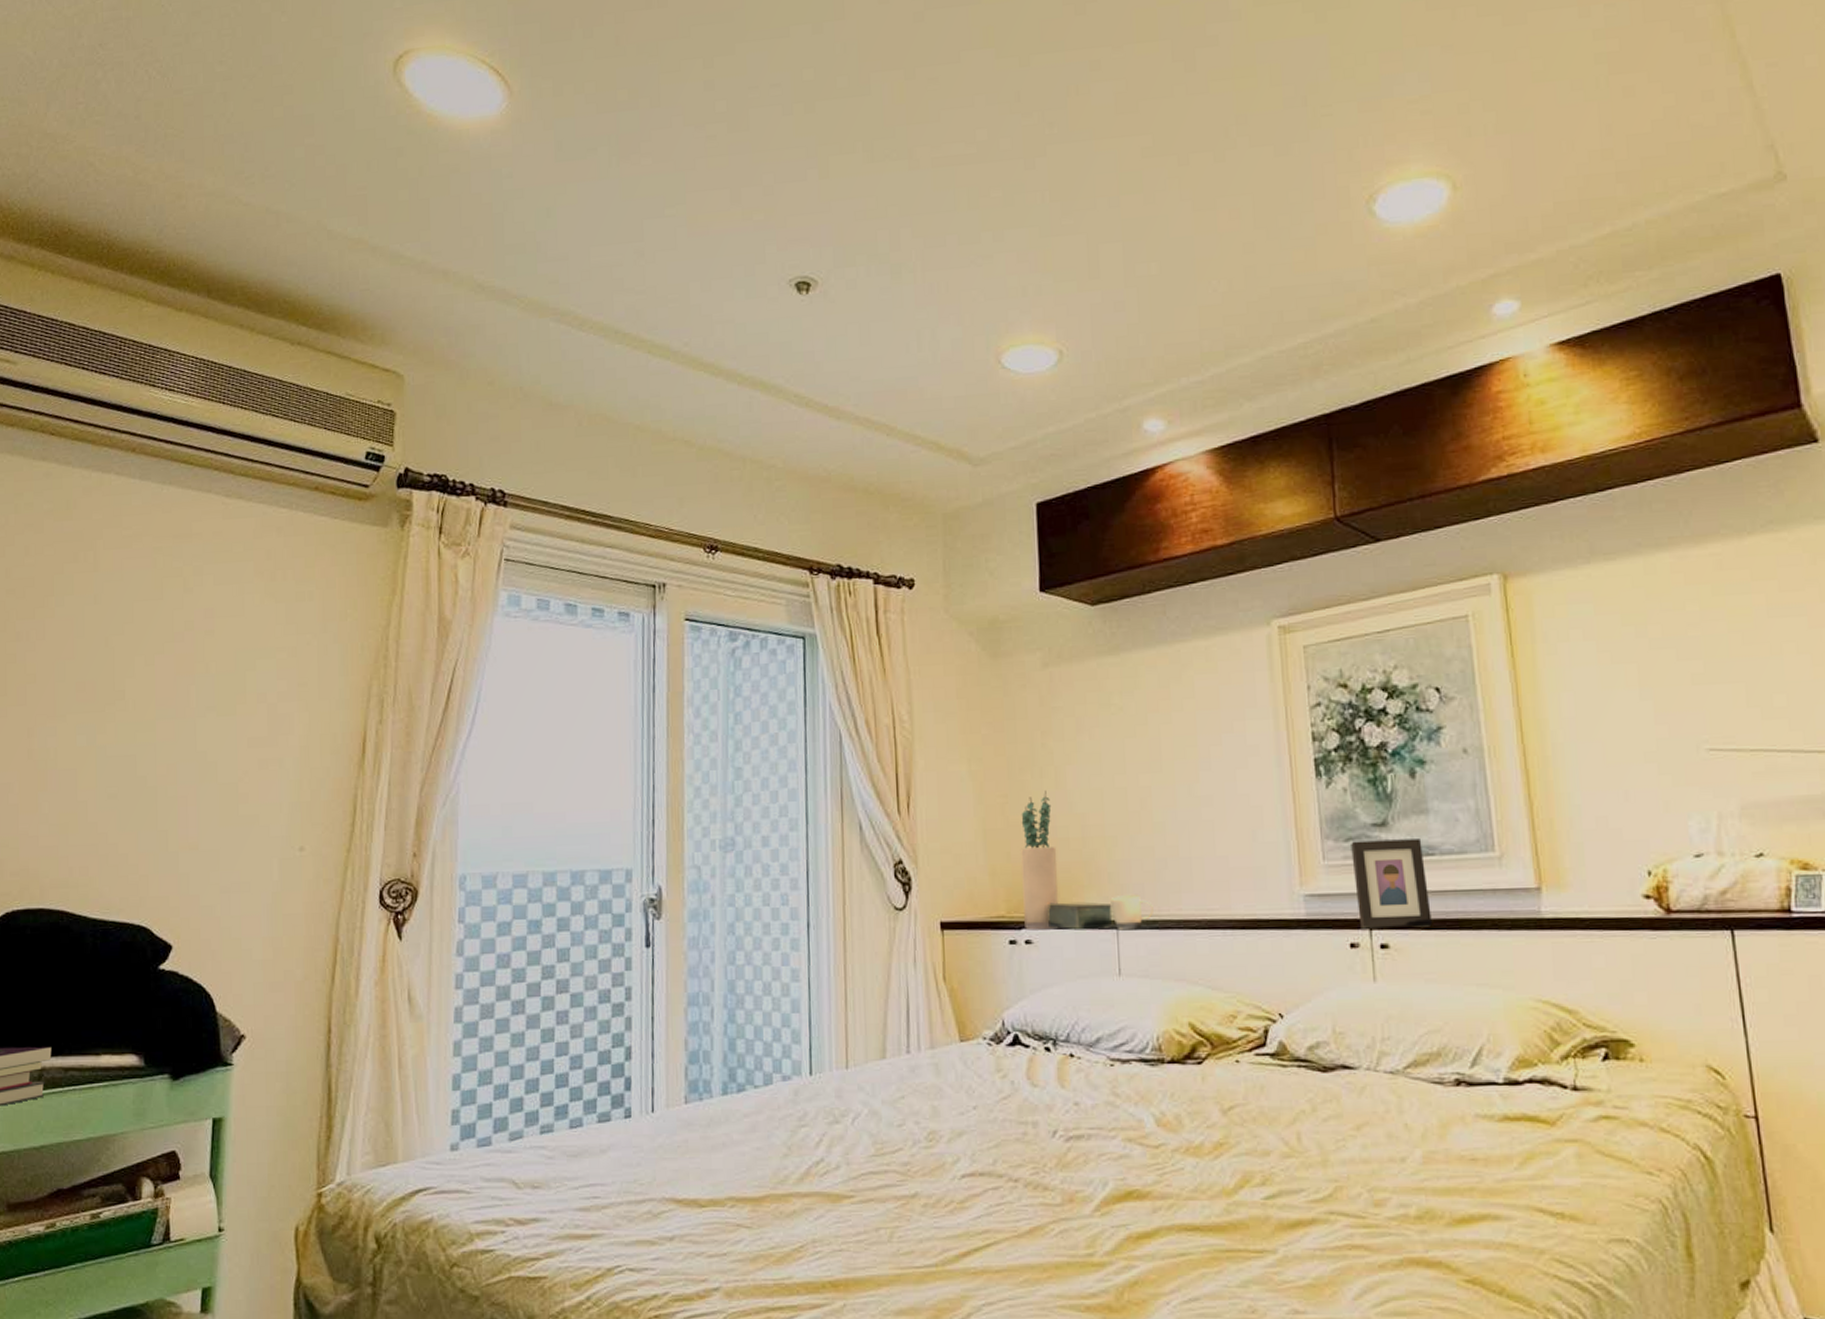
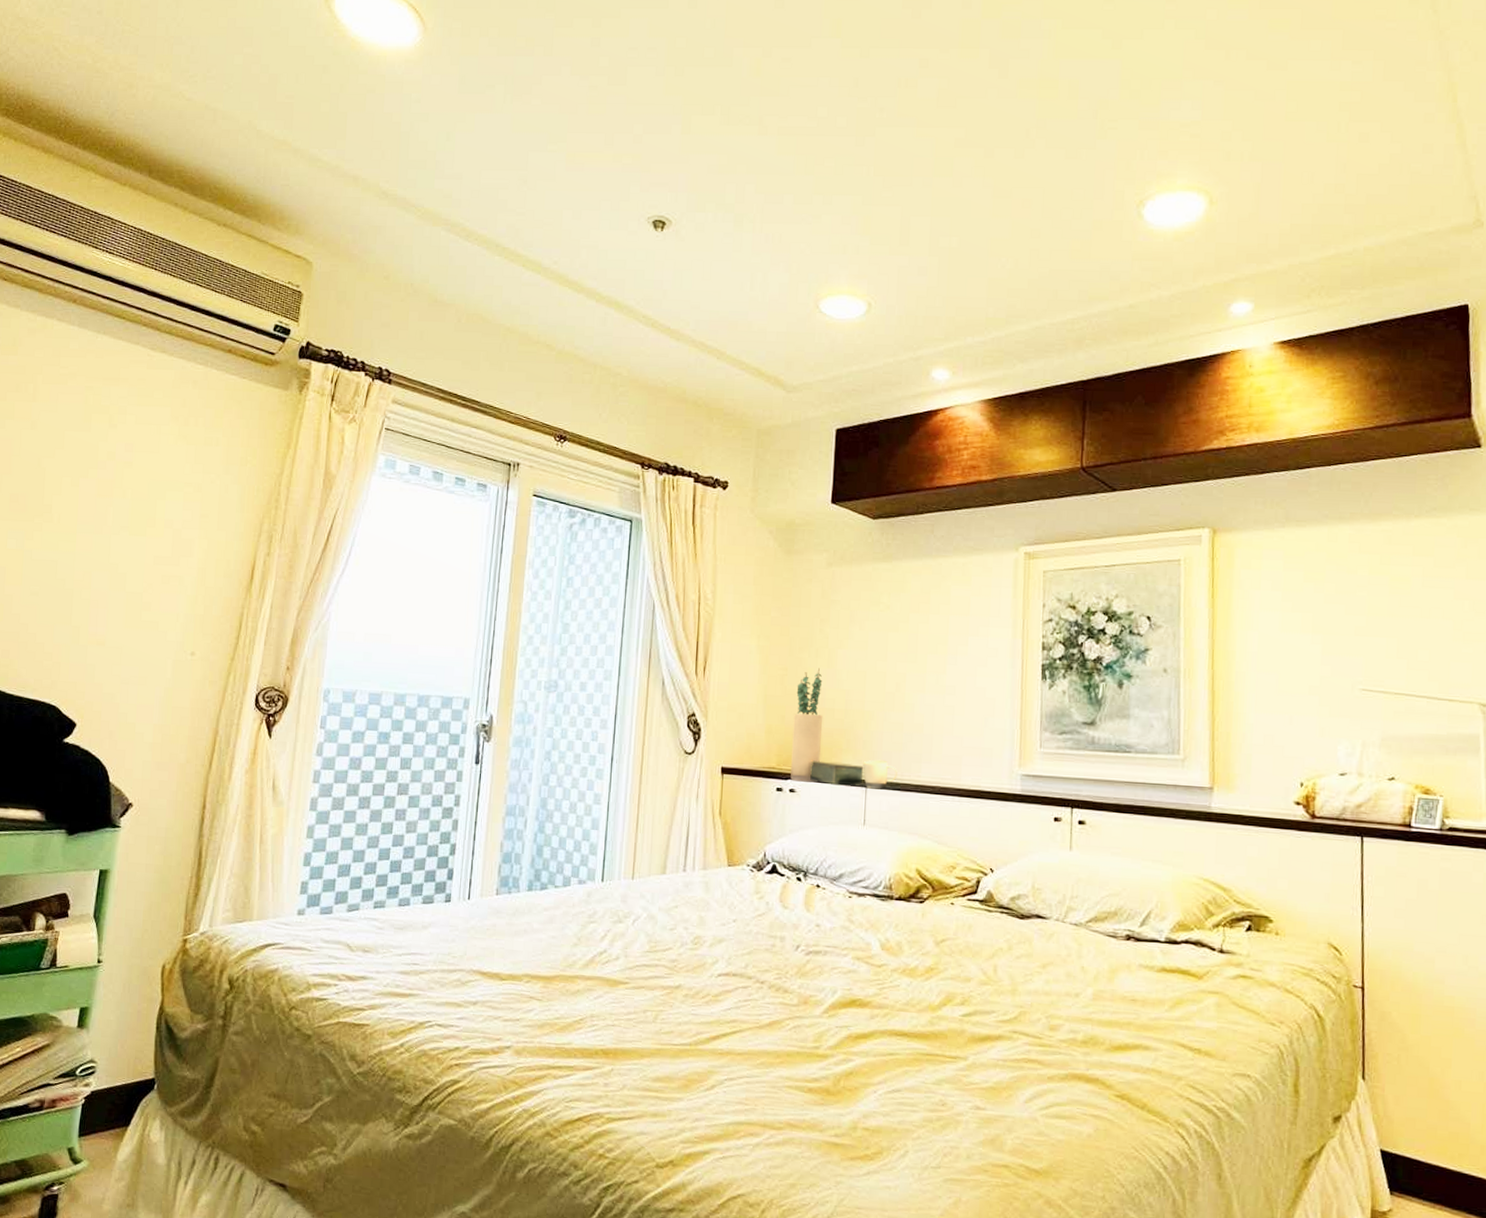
picture frame: present [1351,839,1432,929] -> none [1063,735,1123,810]

